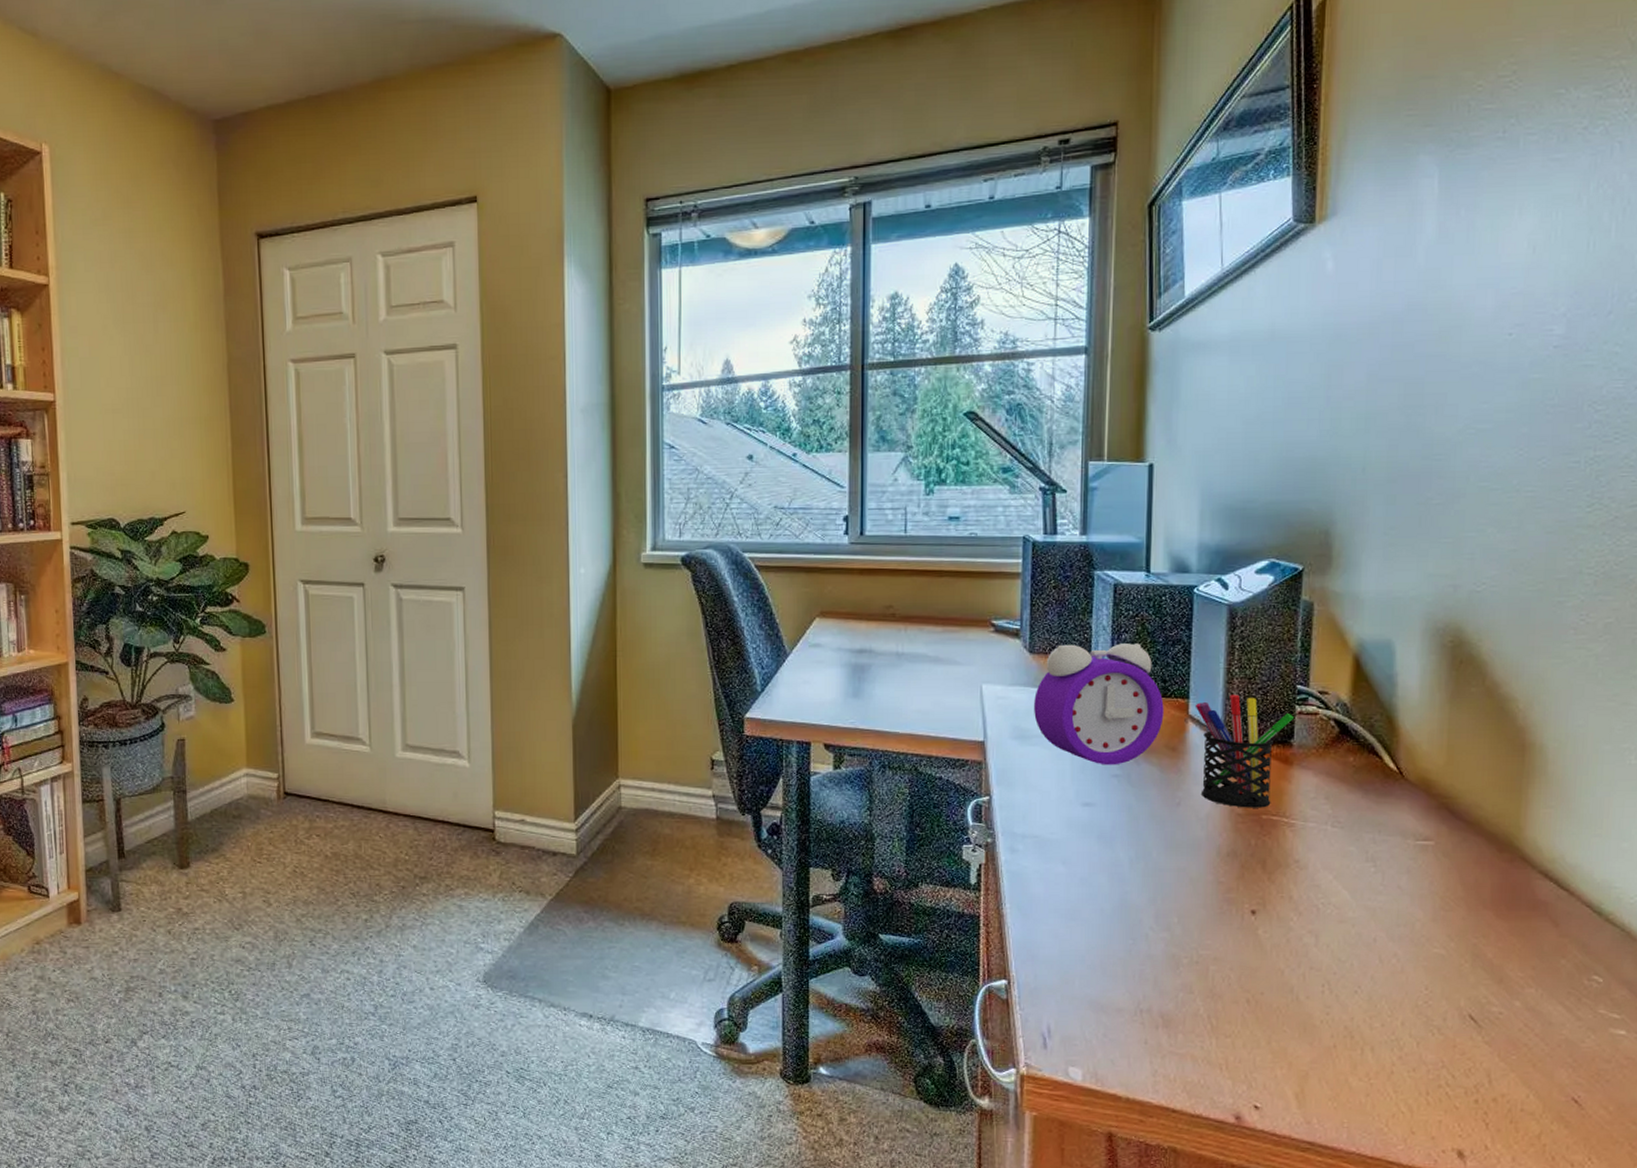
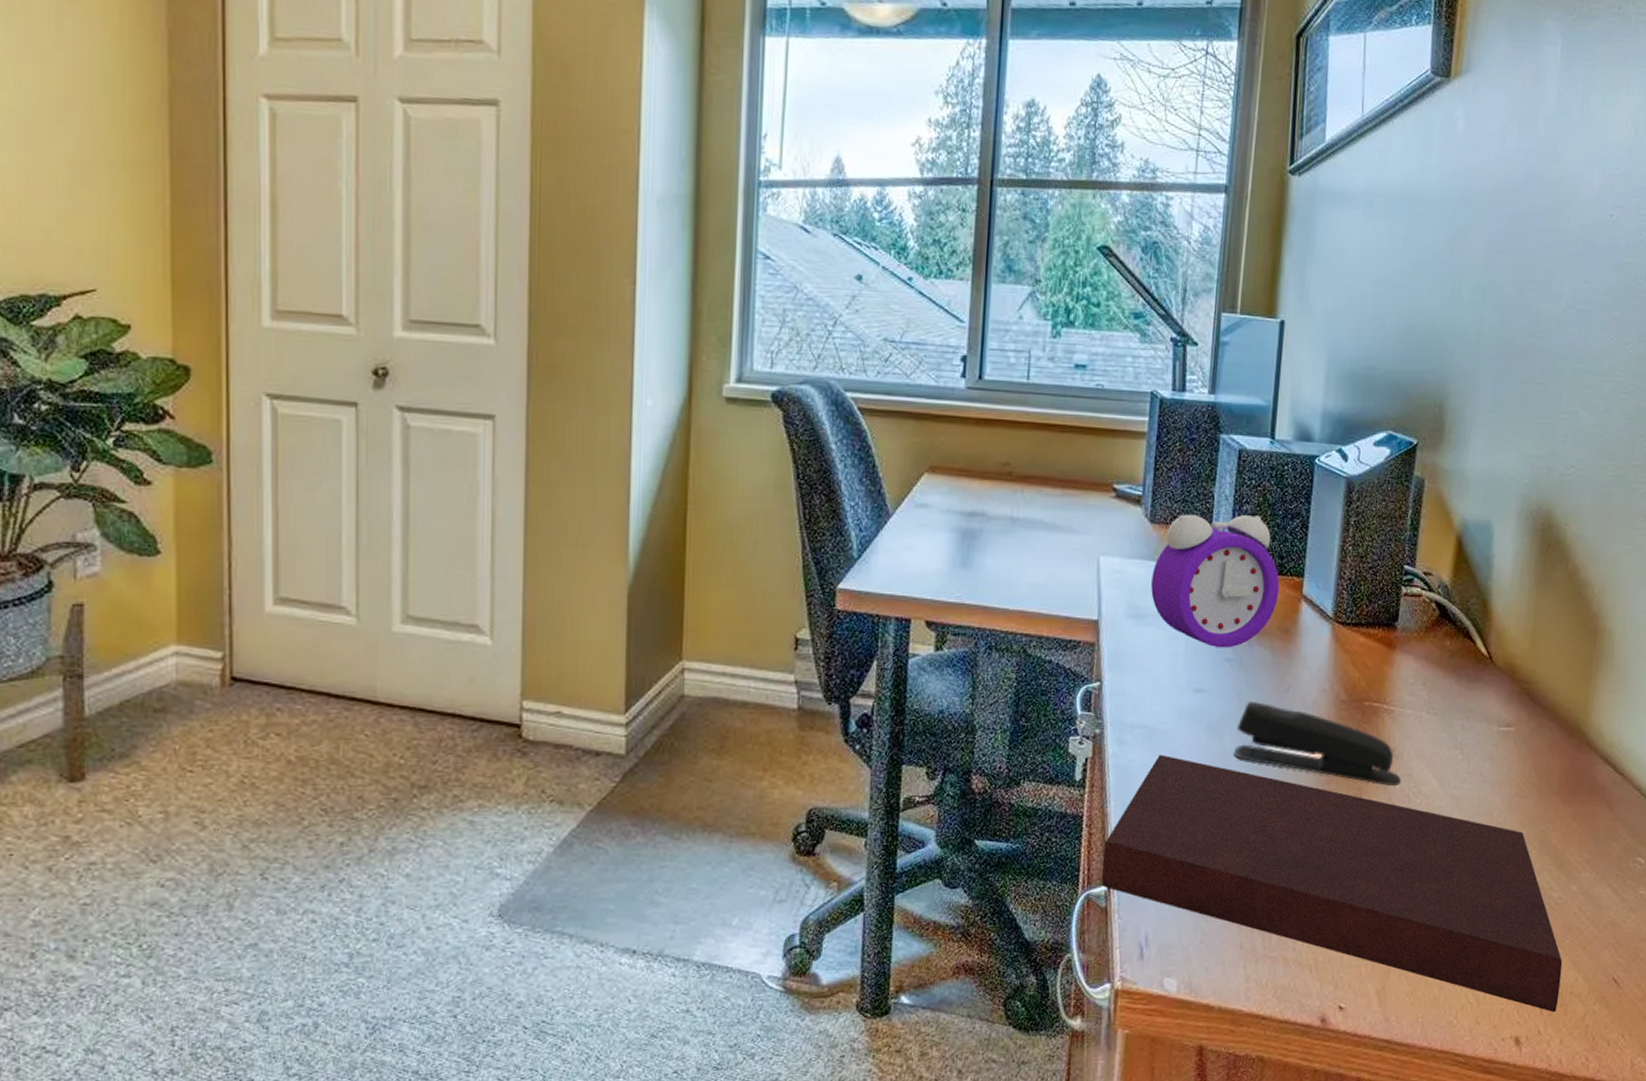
notebook: none [1001,862,1509,1128] -> present [1101,754,1563,1012]
stapler: none [1127,814,1309,897] -> present [1234,701,1402,787]
pen holder: present [1195,694,1294,808] -> none [1308,573,1400,694]

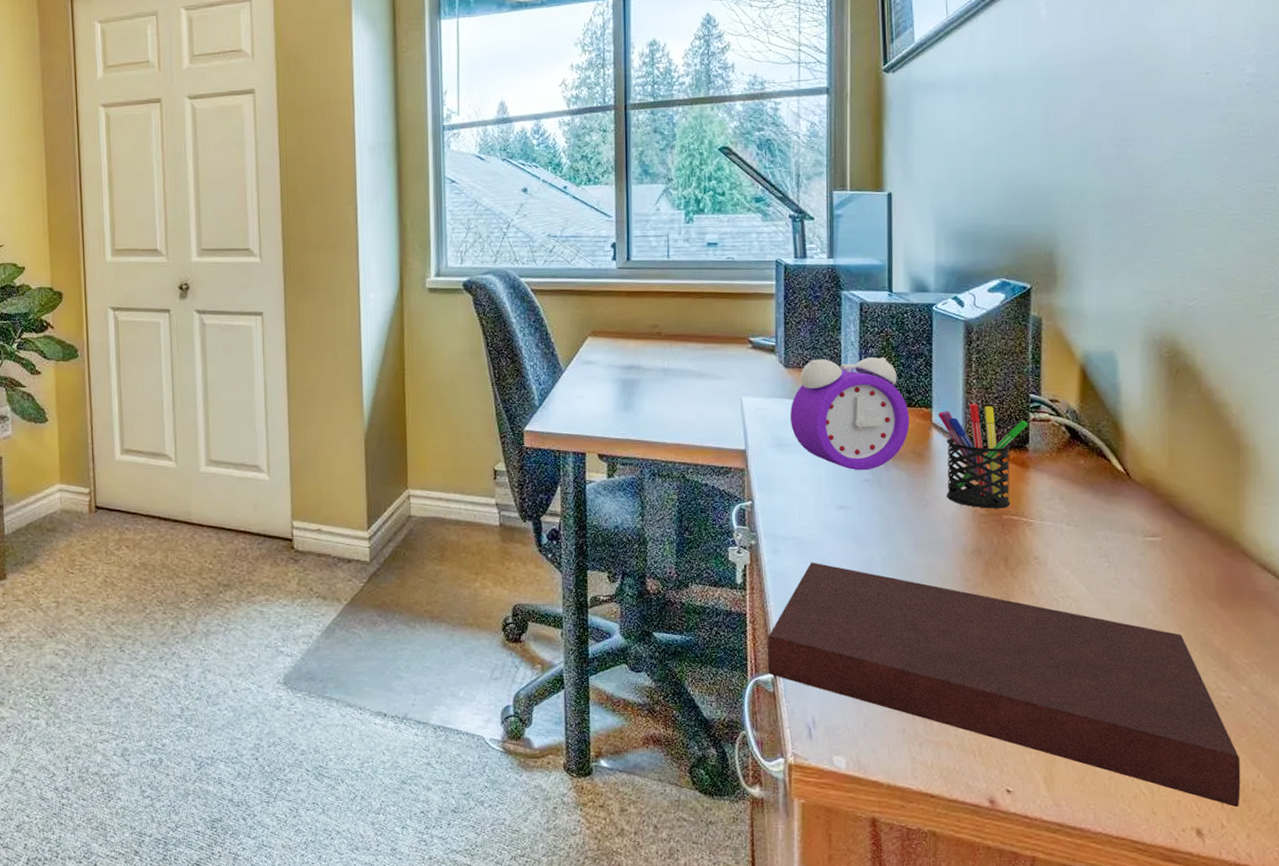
stapler: present [1234,701,1402,787] -> none [881,515,1048,591]
pen holder: none [1308,573,1400,694] -> present [937,403,1028,509]

